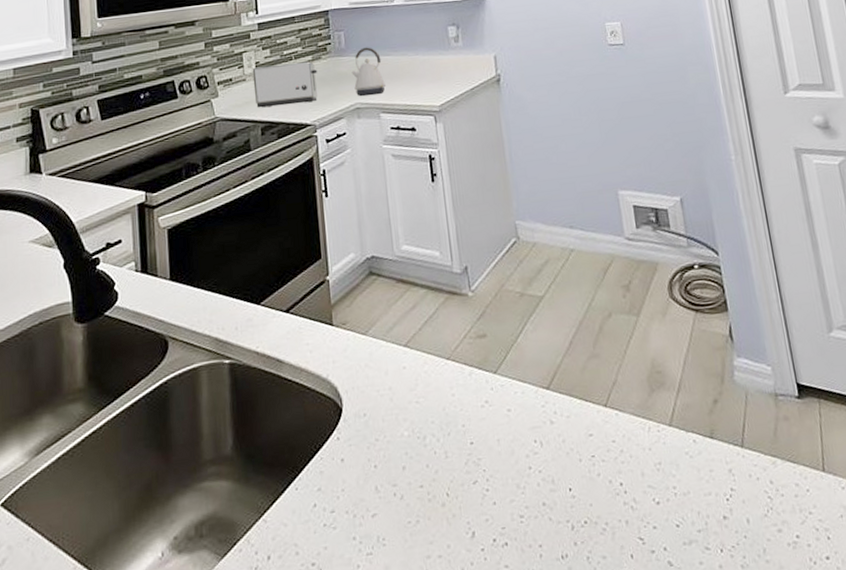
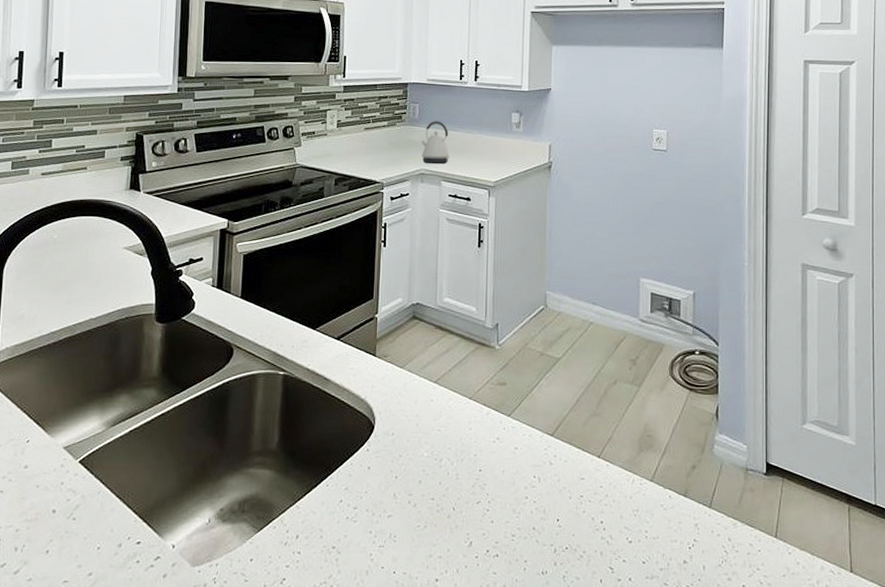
toaster: present [252,61,318,108] -> none [332,124,391,163]

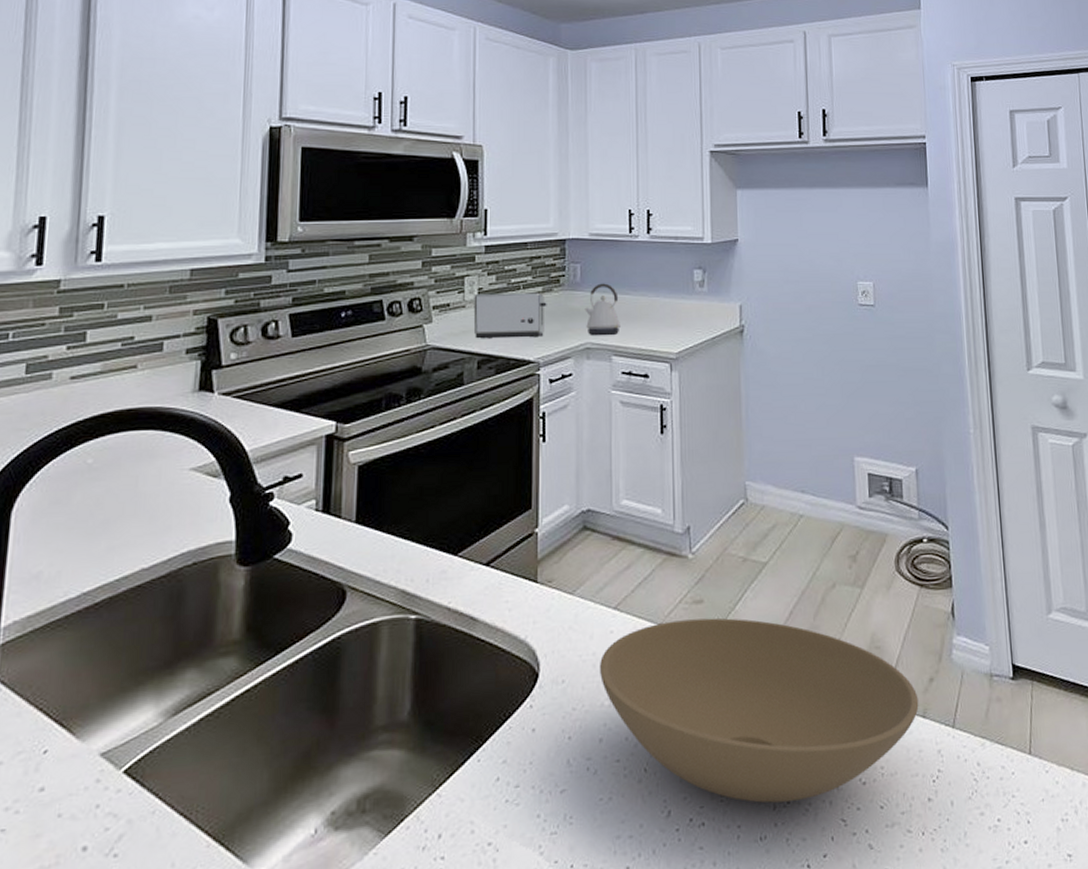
toaster: none [332,124,391,163] -> present [473,292,547,339]
bowl: none [421,397,682,549] -> present [599,618,919,804]

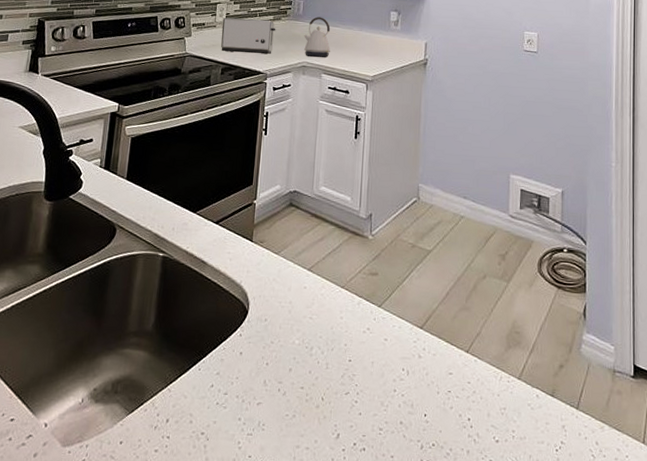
bowl: present [599,618,919,804] -> none [293,286,549,445]

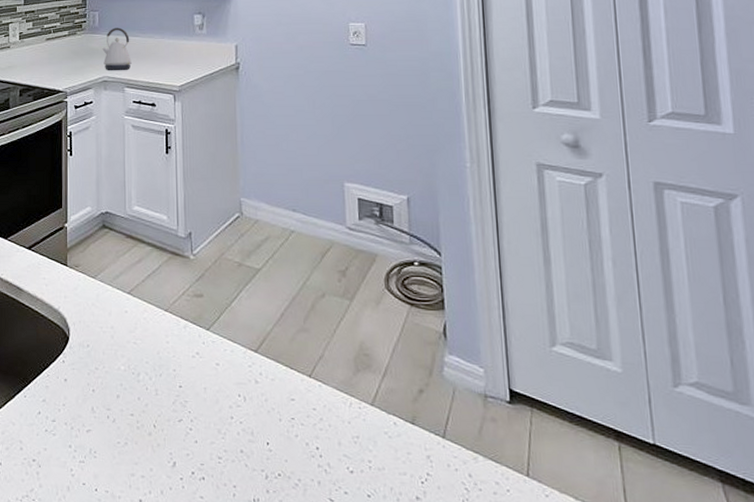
toaster: present [220,17,276,55] -> none [16,35,72,73]

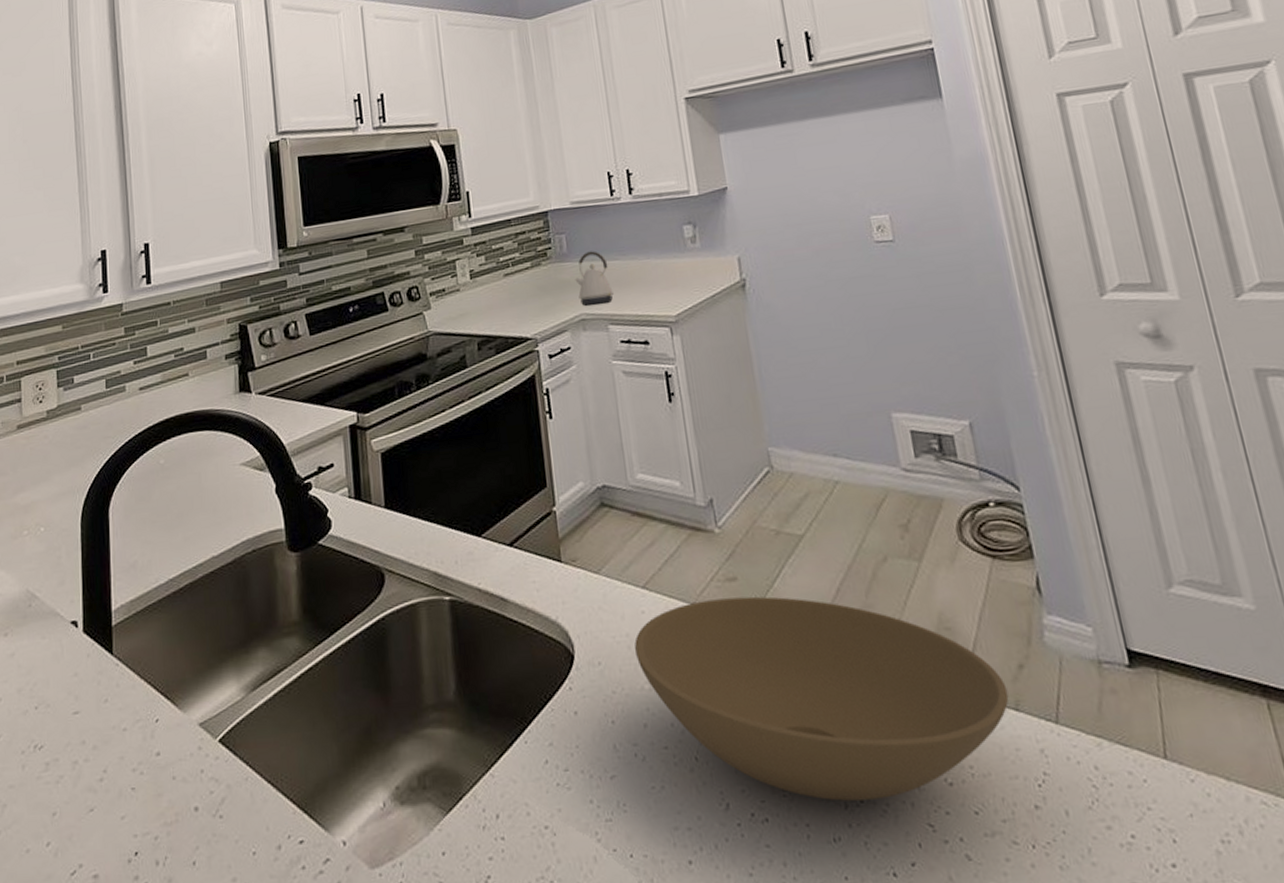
bowl: none [116,309,408,476] -> present [634,596,1009,802]

